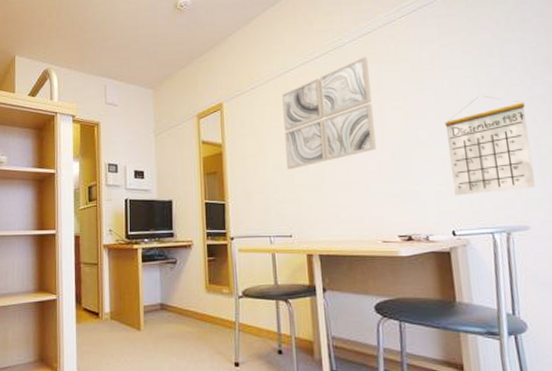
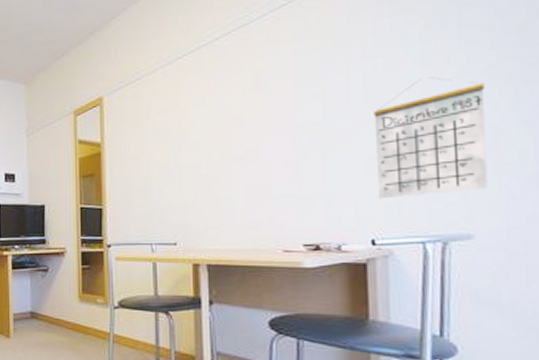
wall art: present [282,57,376,170] -> none [172,36,283,171]

